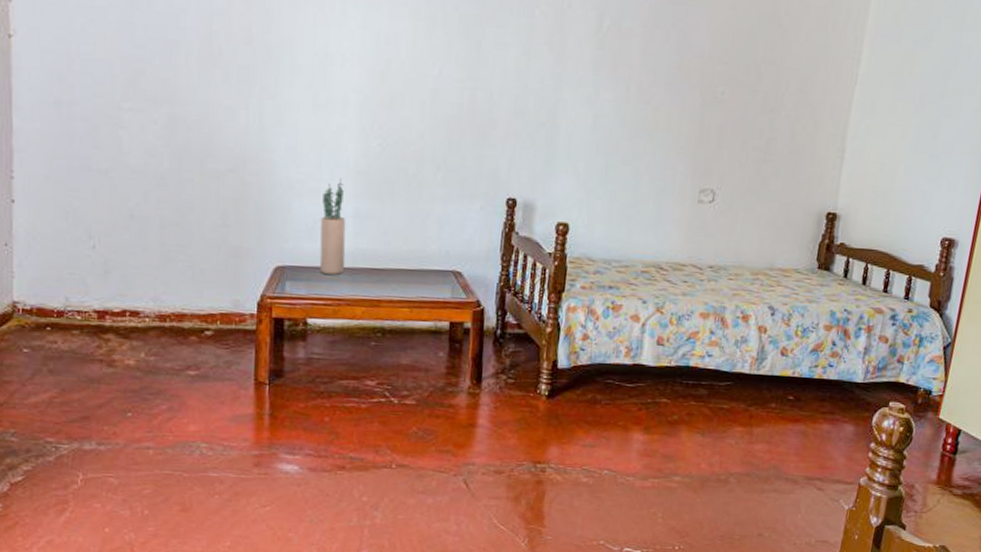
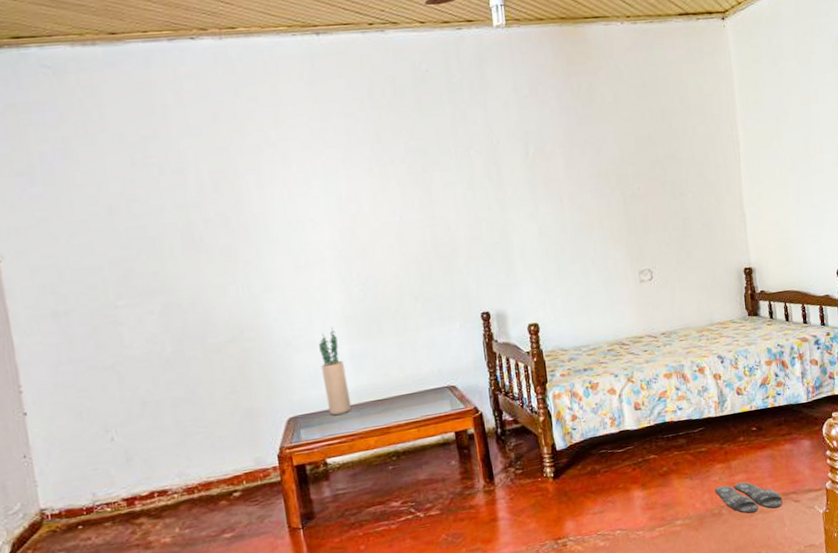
slippers: none [727,451,804,491] -> present [715,481,783,514]

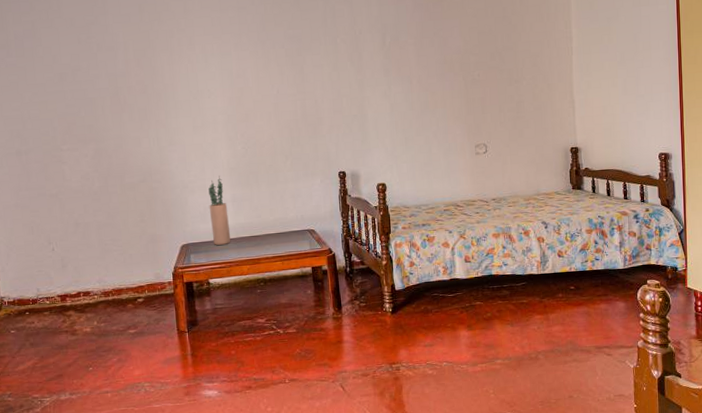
slippers: present [715,481,783,514] -> none [534,333,596,361]

